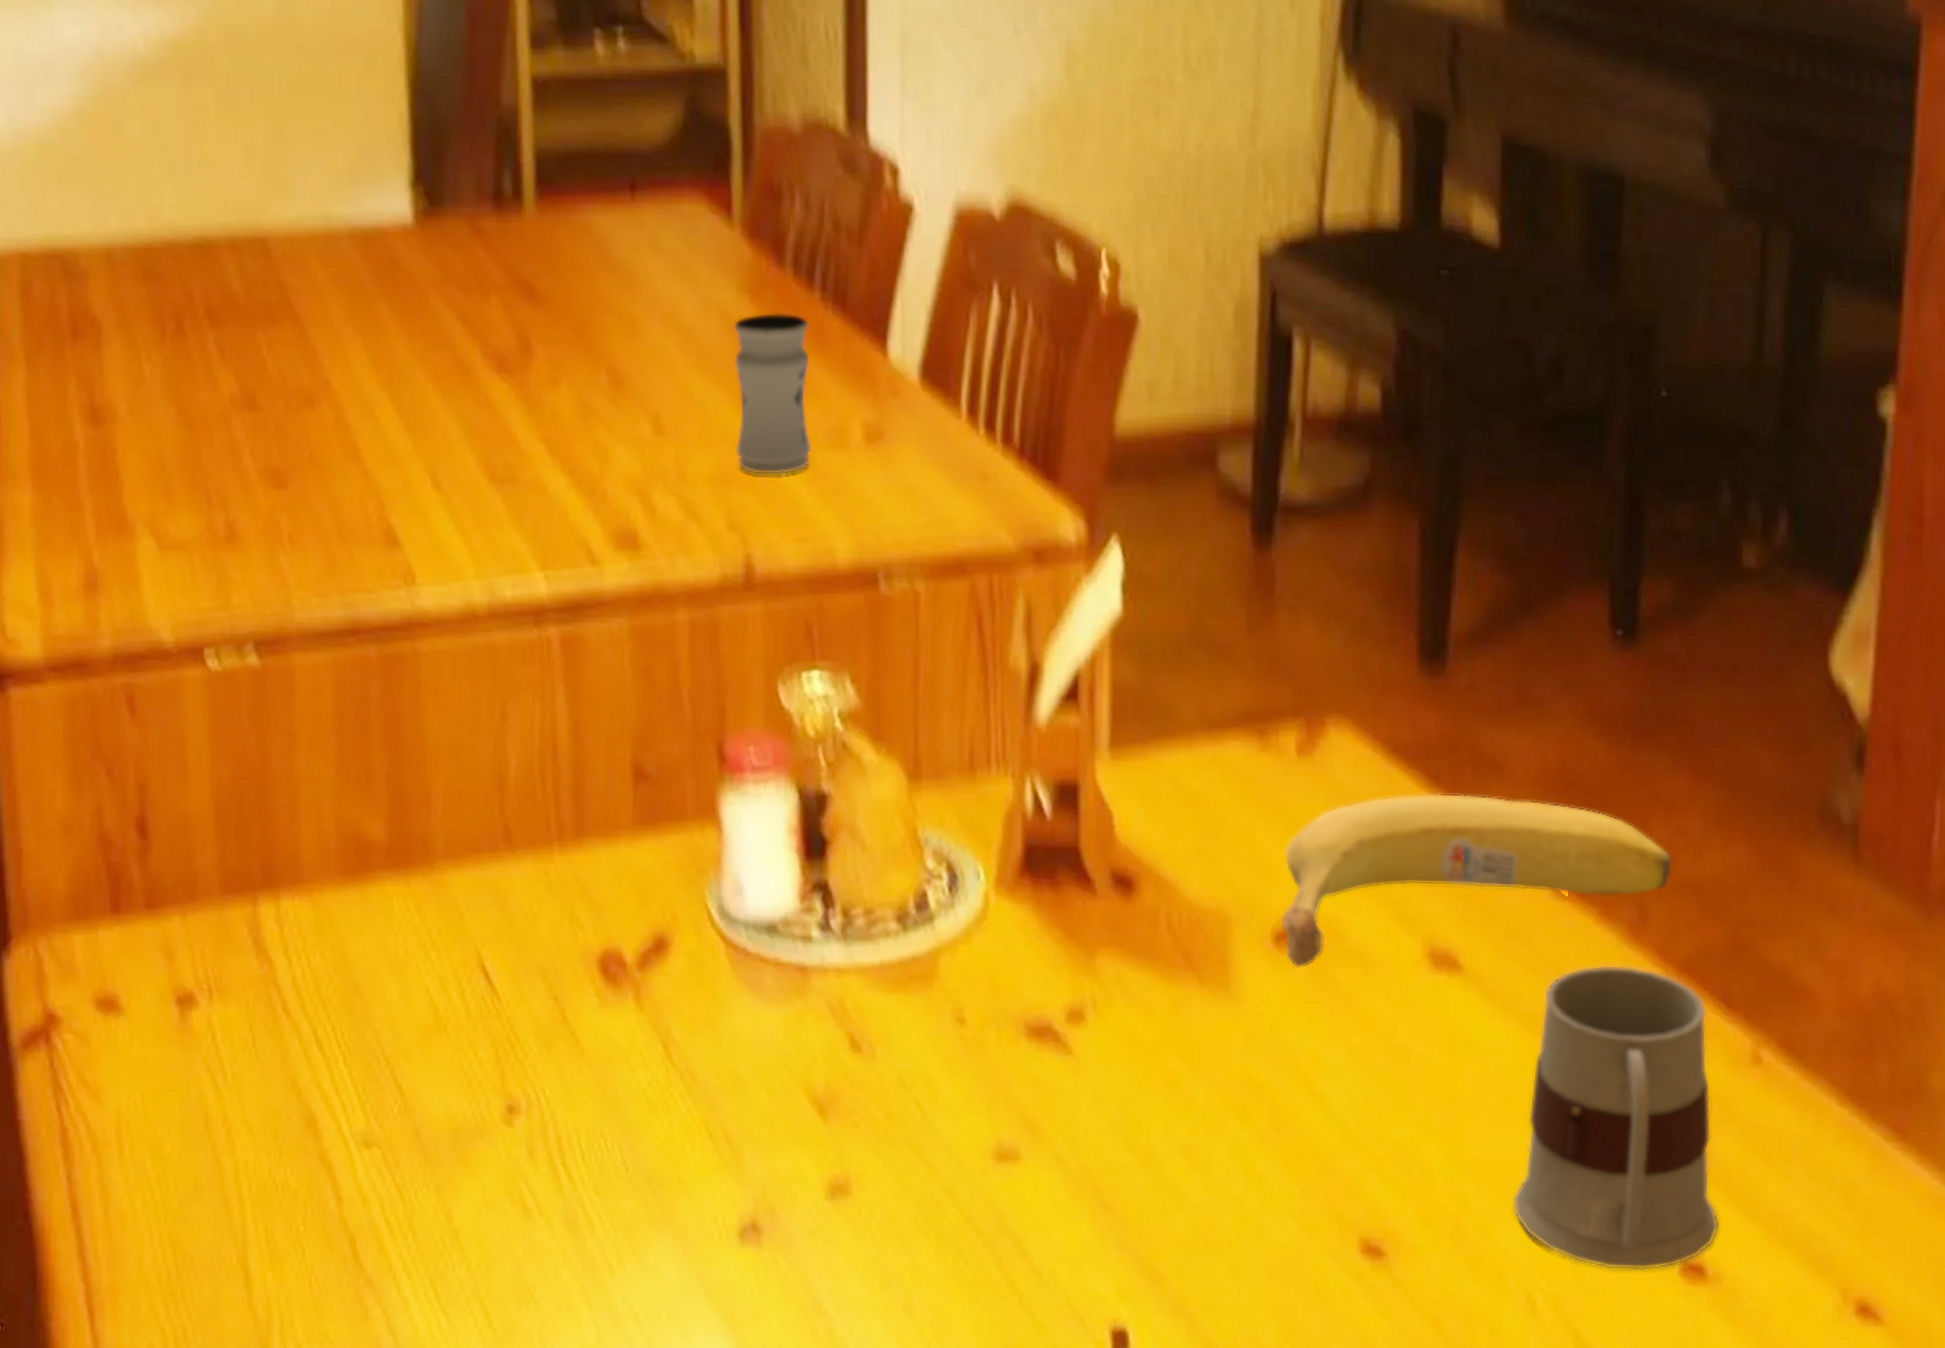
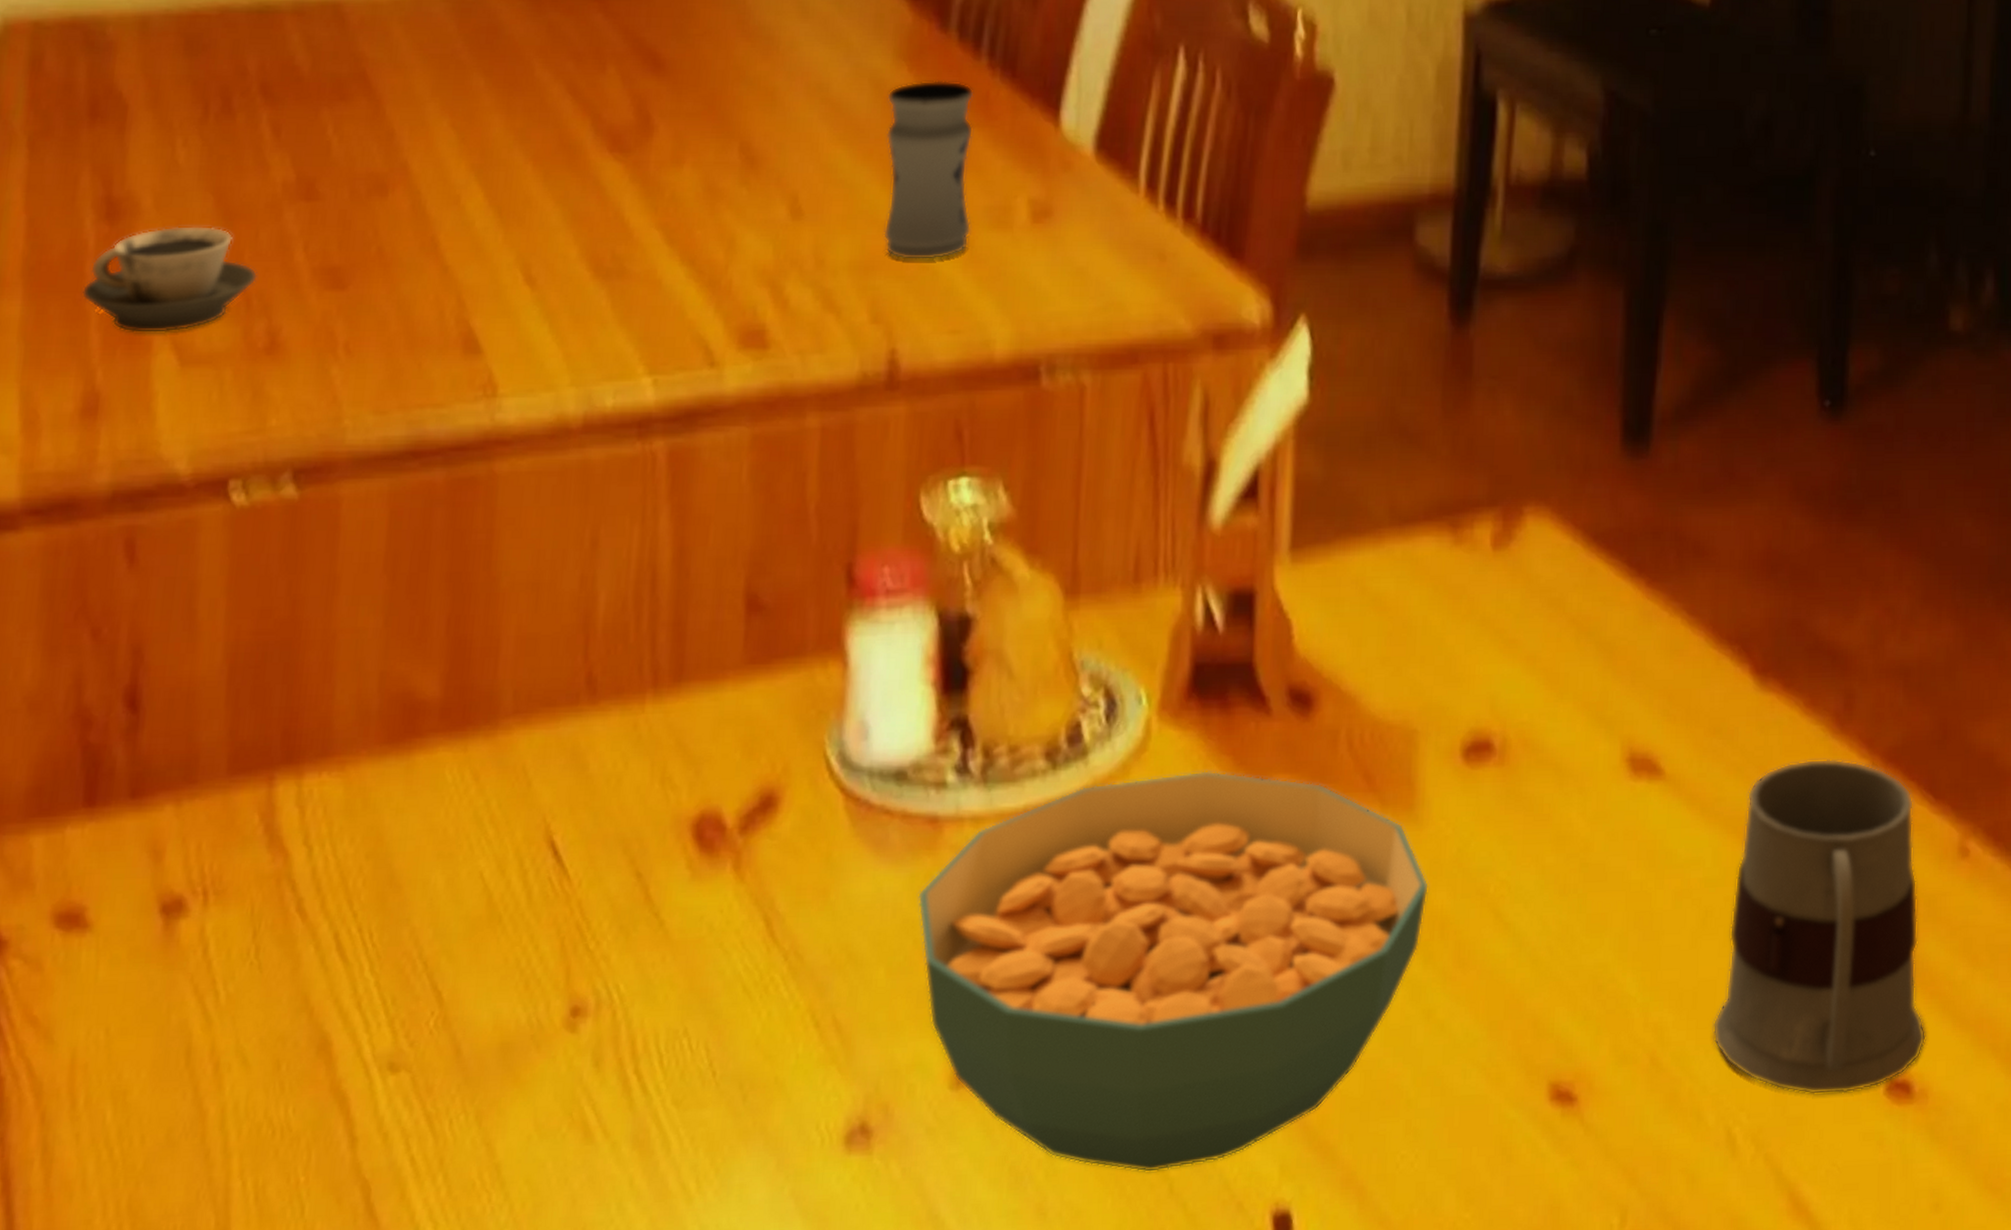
cup: none [76,430,215,522] -> present [81,225,258,334]
cereal bowl: none [791,941,1245,1285] -> present [917,770,1430,1173]
fruit: present [1280,793,1673,969] -> none [1471,582,1880,784]

